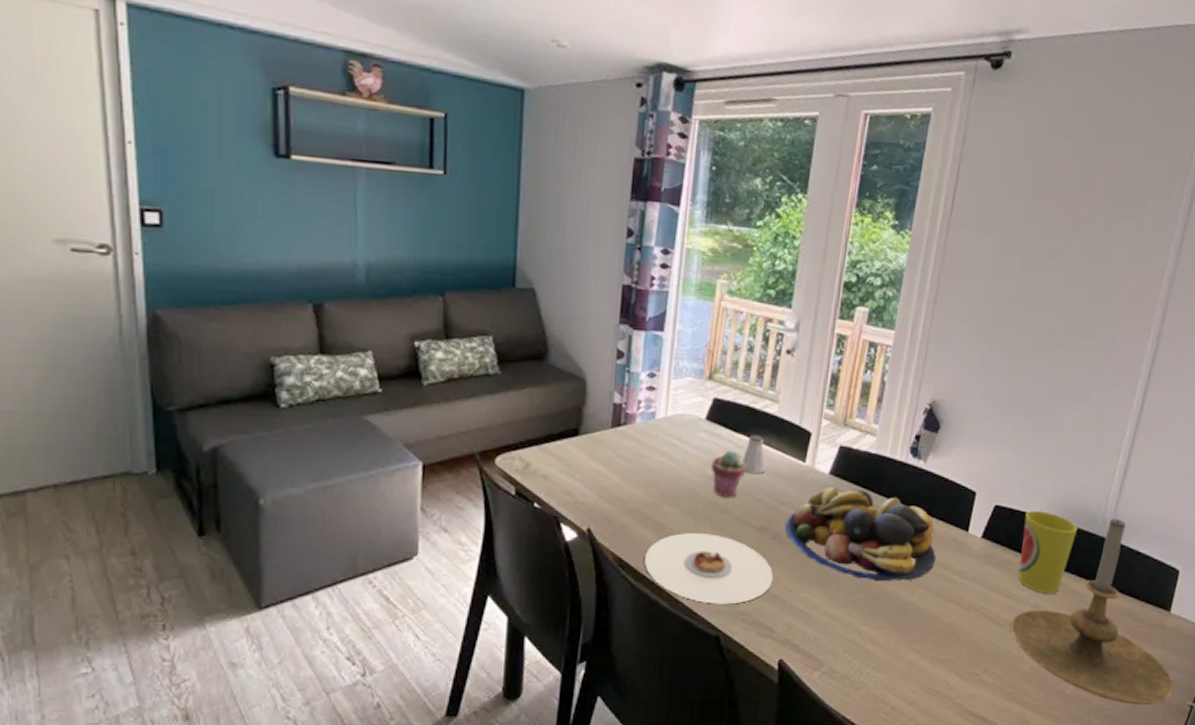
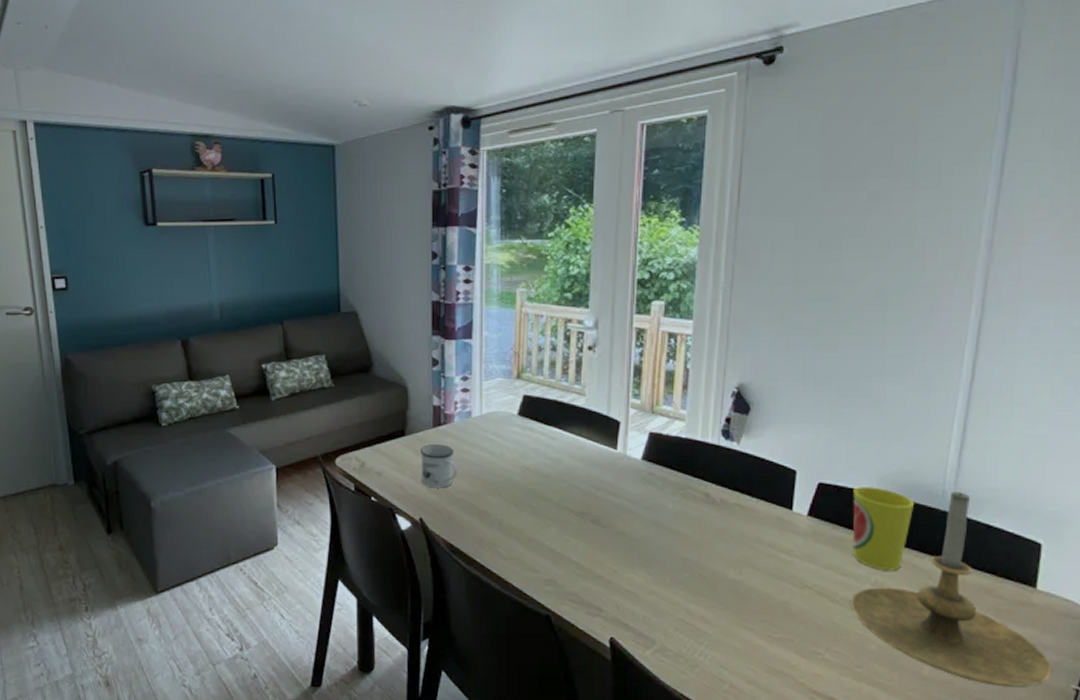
mug: none [593,446,635,496] -> present [420,444,458,488]
plate: present [644,533,774,605] -> none [473,520,597,585]
potted succulent: present [710,450,746,497] -> none [527,442,560,485]
saltshaker: present [742,435,765,475] -> none [556,427,578,463]
fruit bowl: present [786,486,937,581] -> none [604,471,761,560]

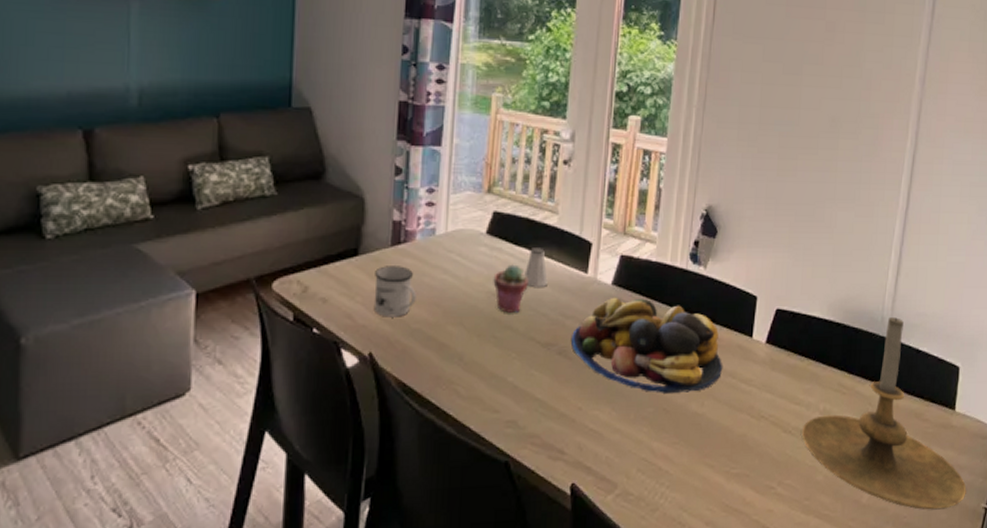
potted succulent: none [527,442,560,485] -> present [493,264,529,313]
saltshaker: none [556,427,578,463] -> present [524,248,548,288]
fruit bowl: none [604,471,761,560] -> present [571,297,723,393]
cup: present [851,486,914,571] -> none [804,312,858,398]

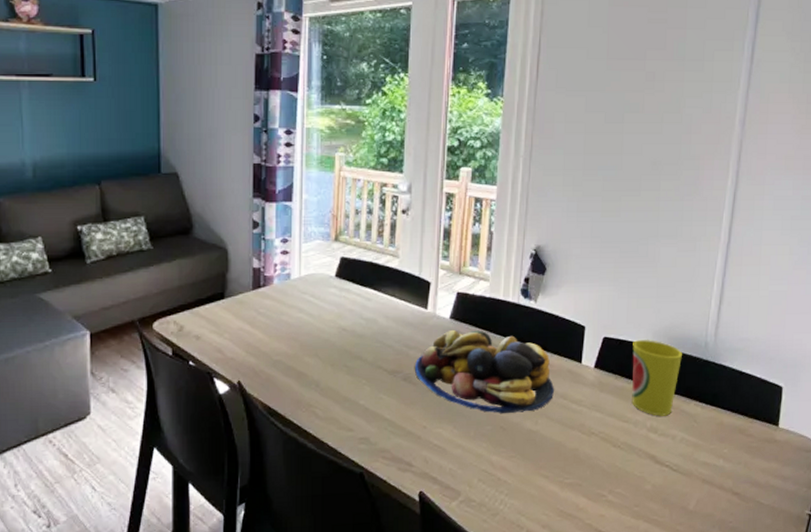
mug: present [373,266,416,317] -> none [240,306,276,351]
potted succulent: present [493,264,529,313] -> none [343,303,375,345]
saltshaker: present [524,248,548,288] -> none [371,288,392,323]
candle holder: present [801,317,967,510] -> none [630,343,791,516]
cup: none [804,312,858,398] -> present [631,339,682,416]

